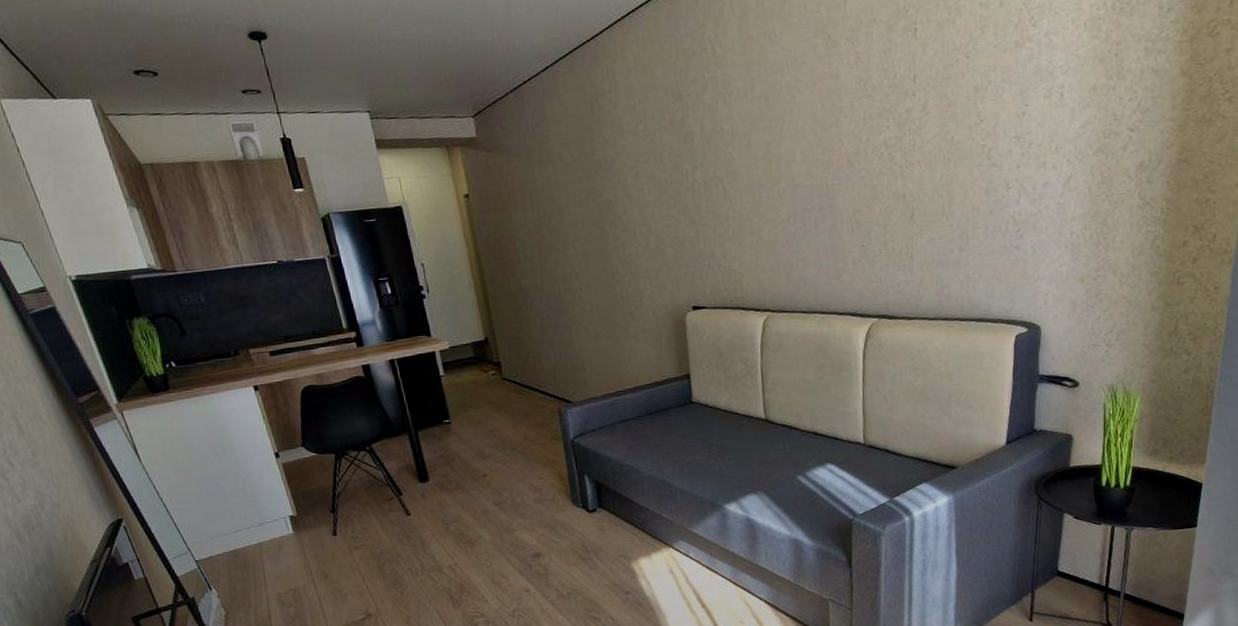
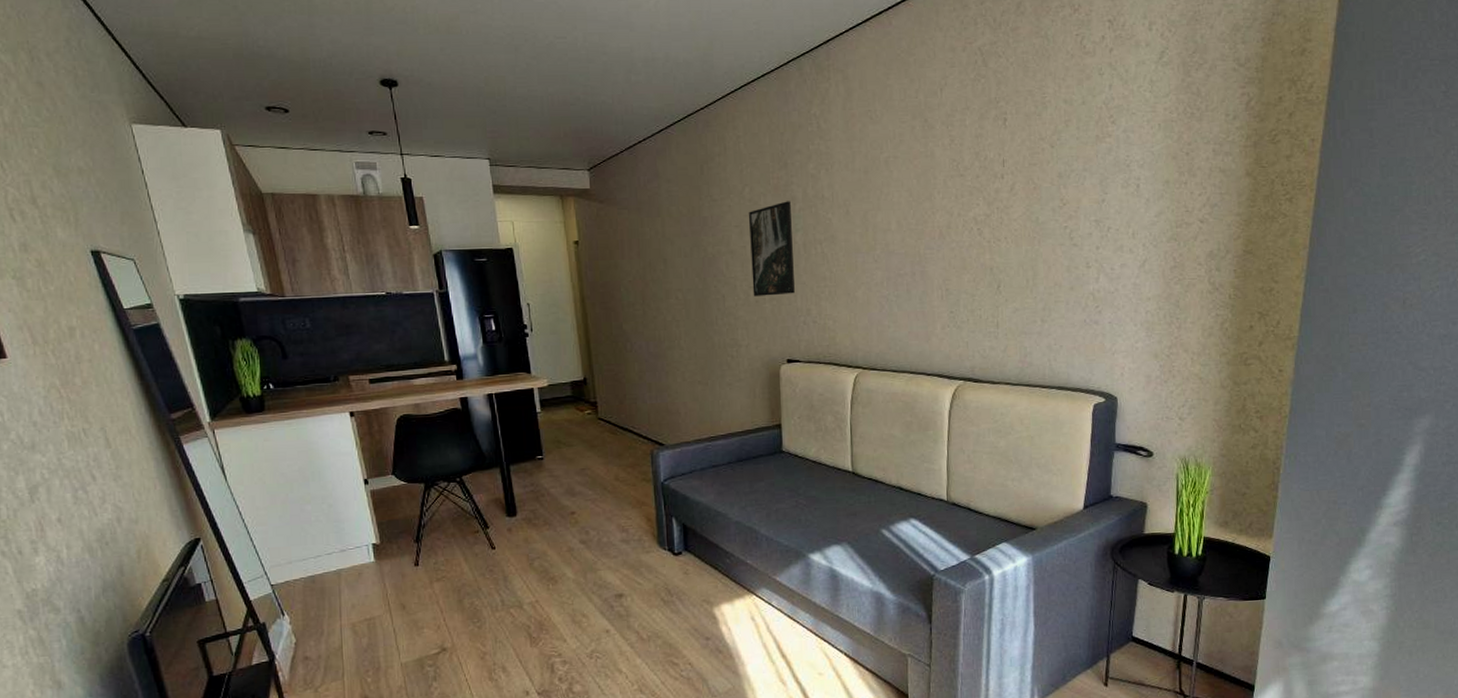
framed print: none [643,136,697,242] -> present [748,201,795,297]

